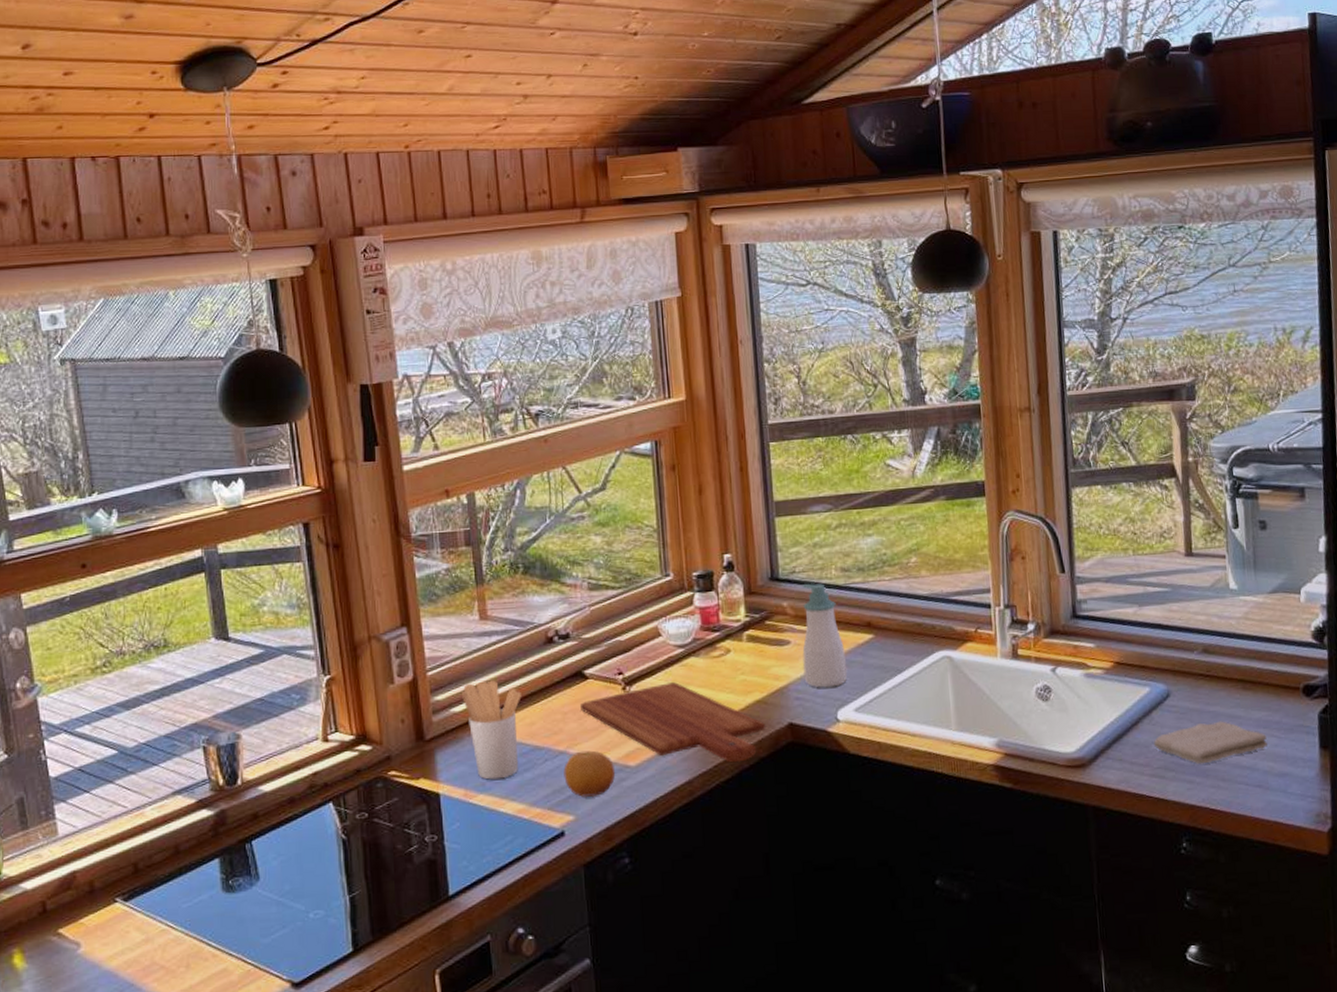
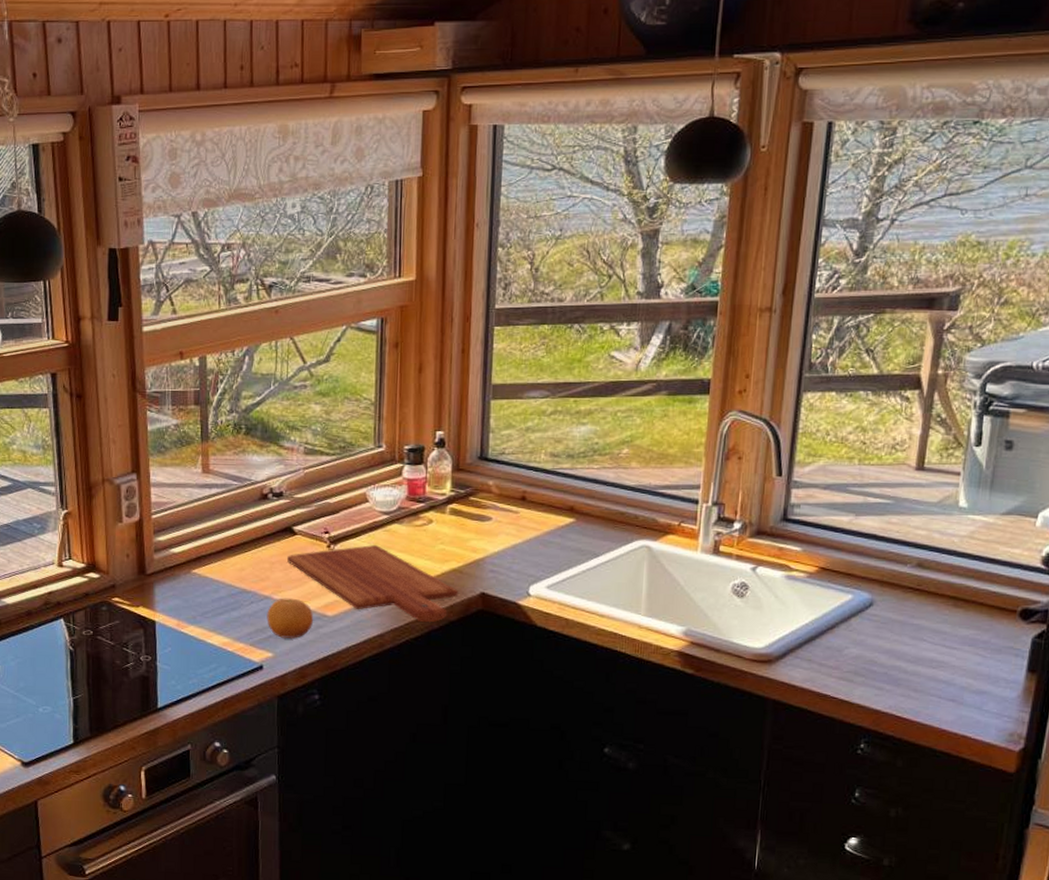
utensil holder: present [462,680,521,780] -> none [181,527,235,614]
soap bottle: present [802,583,848,688] -> none [501,465,545,564]
washcloth: present [1153,721,1267,765] -> none [846,634,970,673]

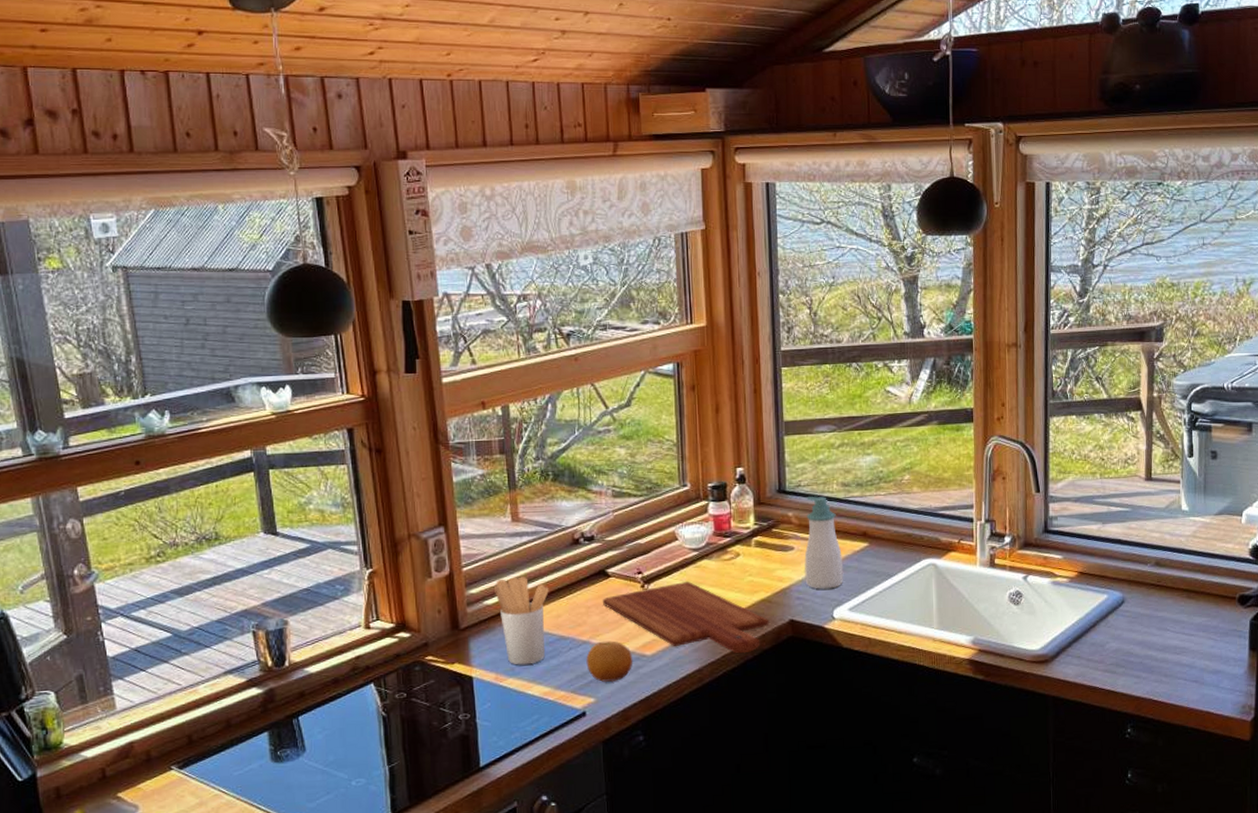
utensil holder: none [181,527,235,614] -> present [494,576,549,665]
soap bottle: none [501,465,545,564] -> present [804,496,844,589]

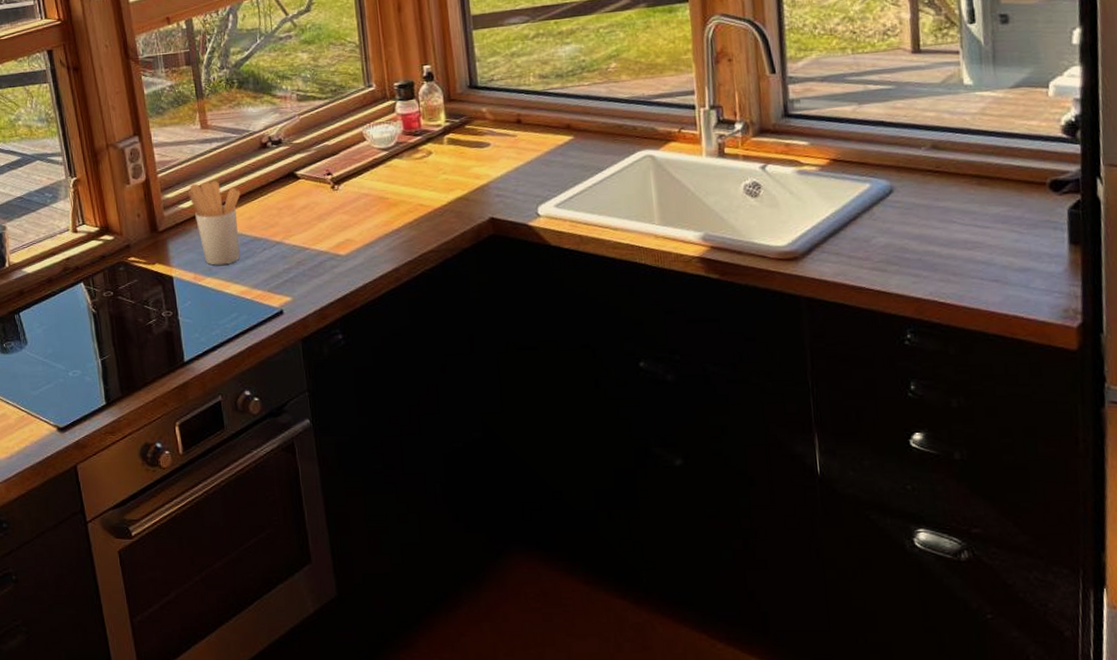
fruit: present [586,641,633,683] -> none [280,241,328,282]
cutting board: present [602,582,770,654] -> none [293,181,468,253]
soap bottle: present [804,496,844,589] -> none [501,90,548,186]

